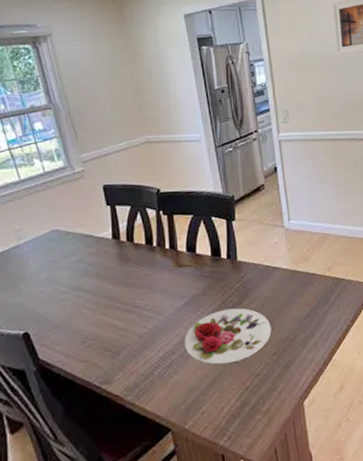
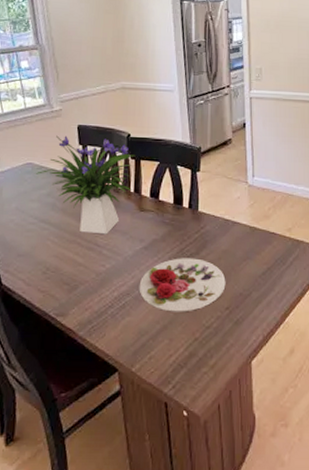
flower arrangement: none [62,196,169,296] -> present [35,135,136,235]

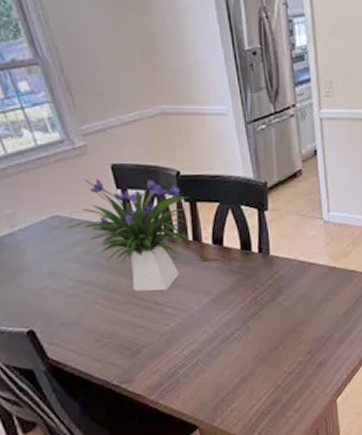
plate: present [139,258,226,312] -> none [211,305,306,364]

